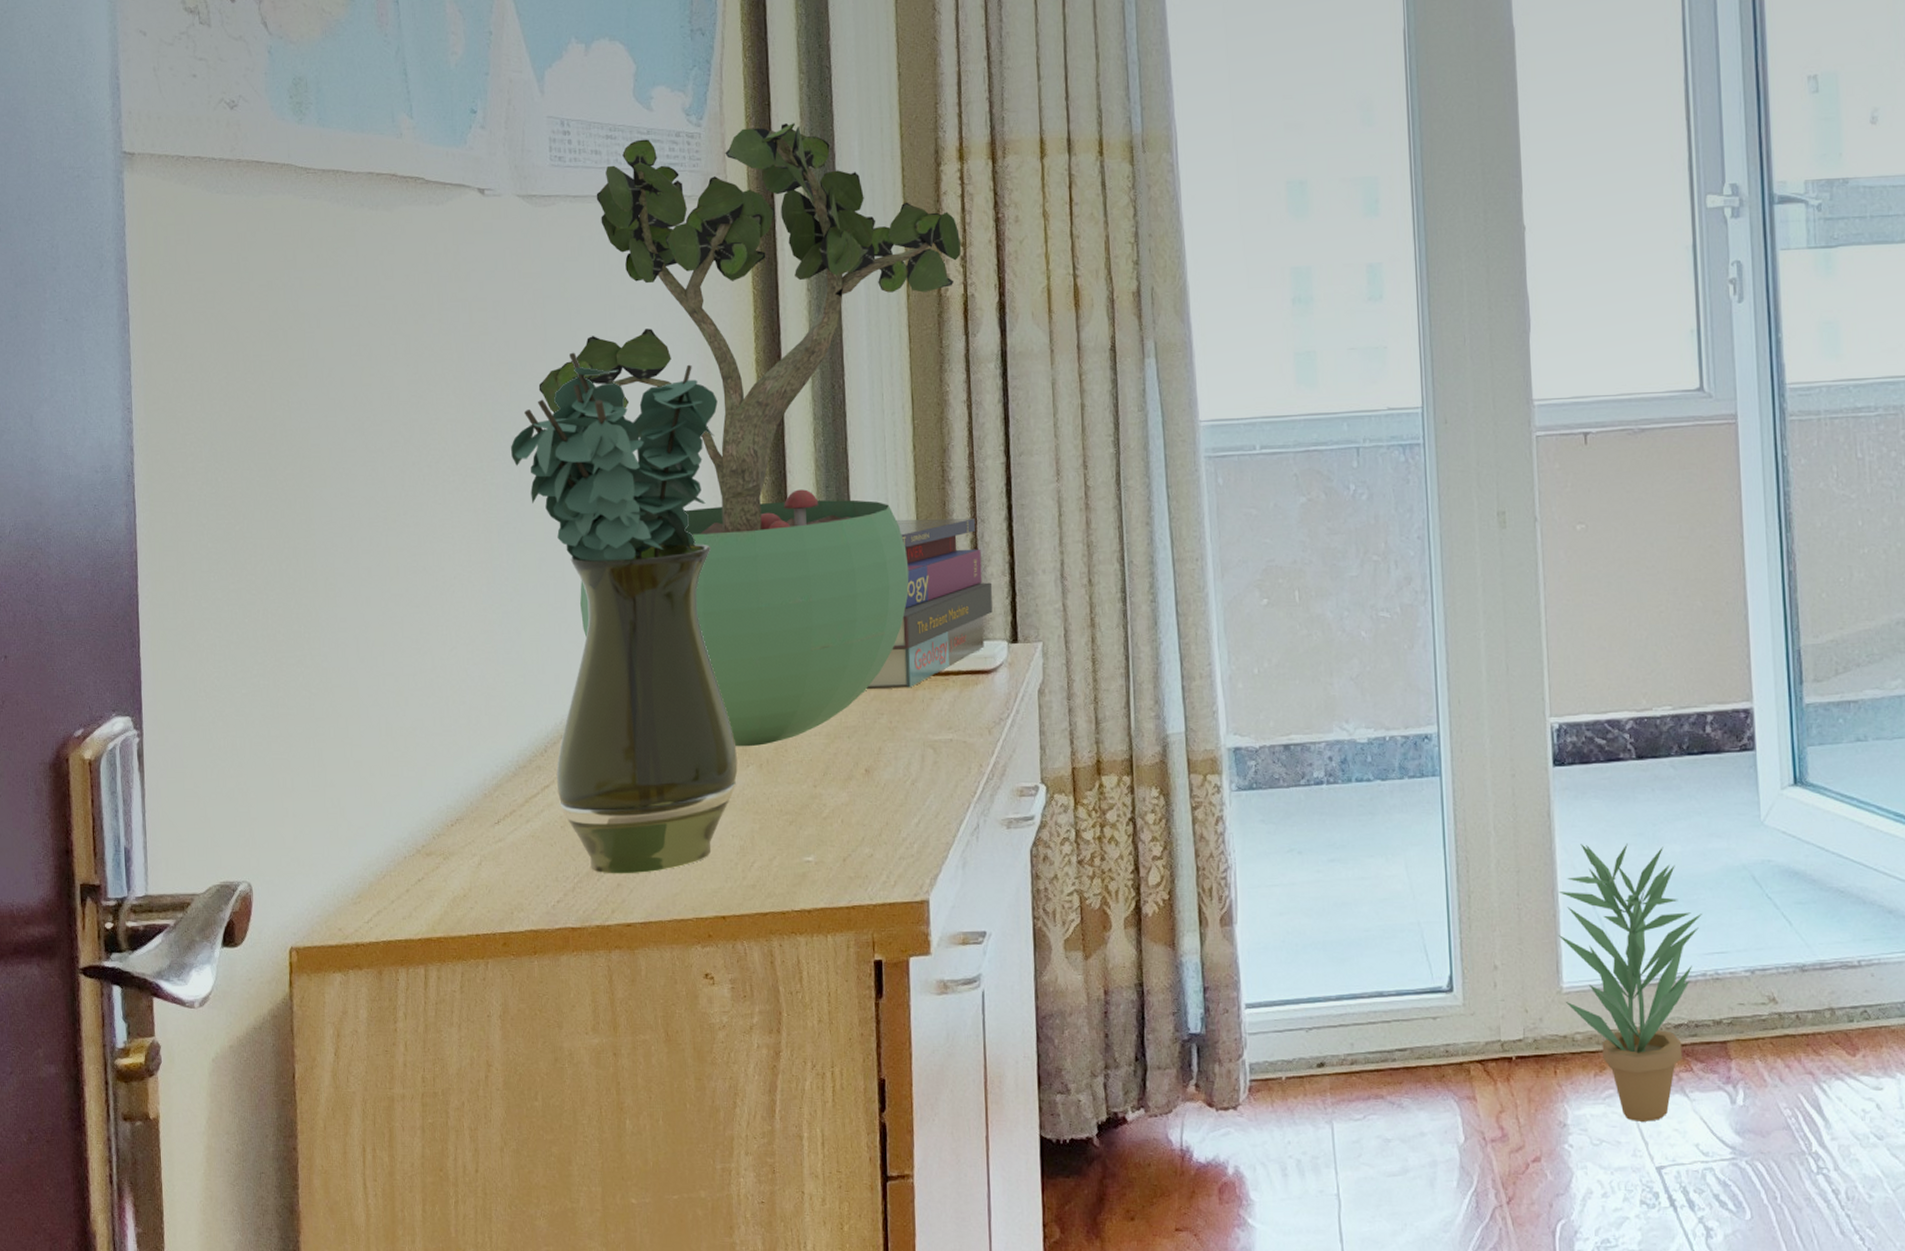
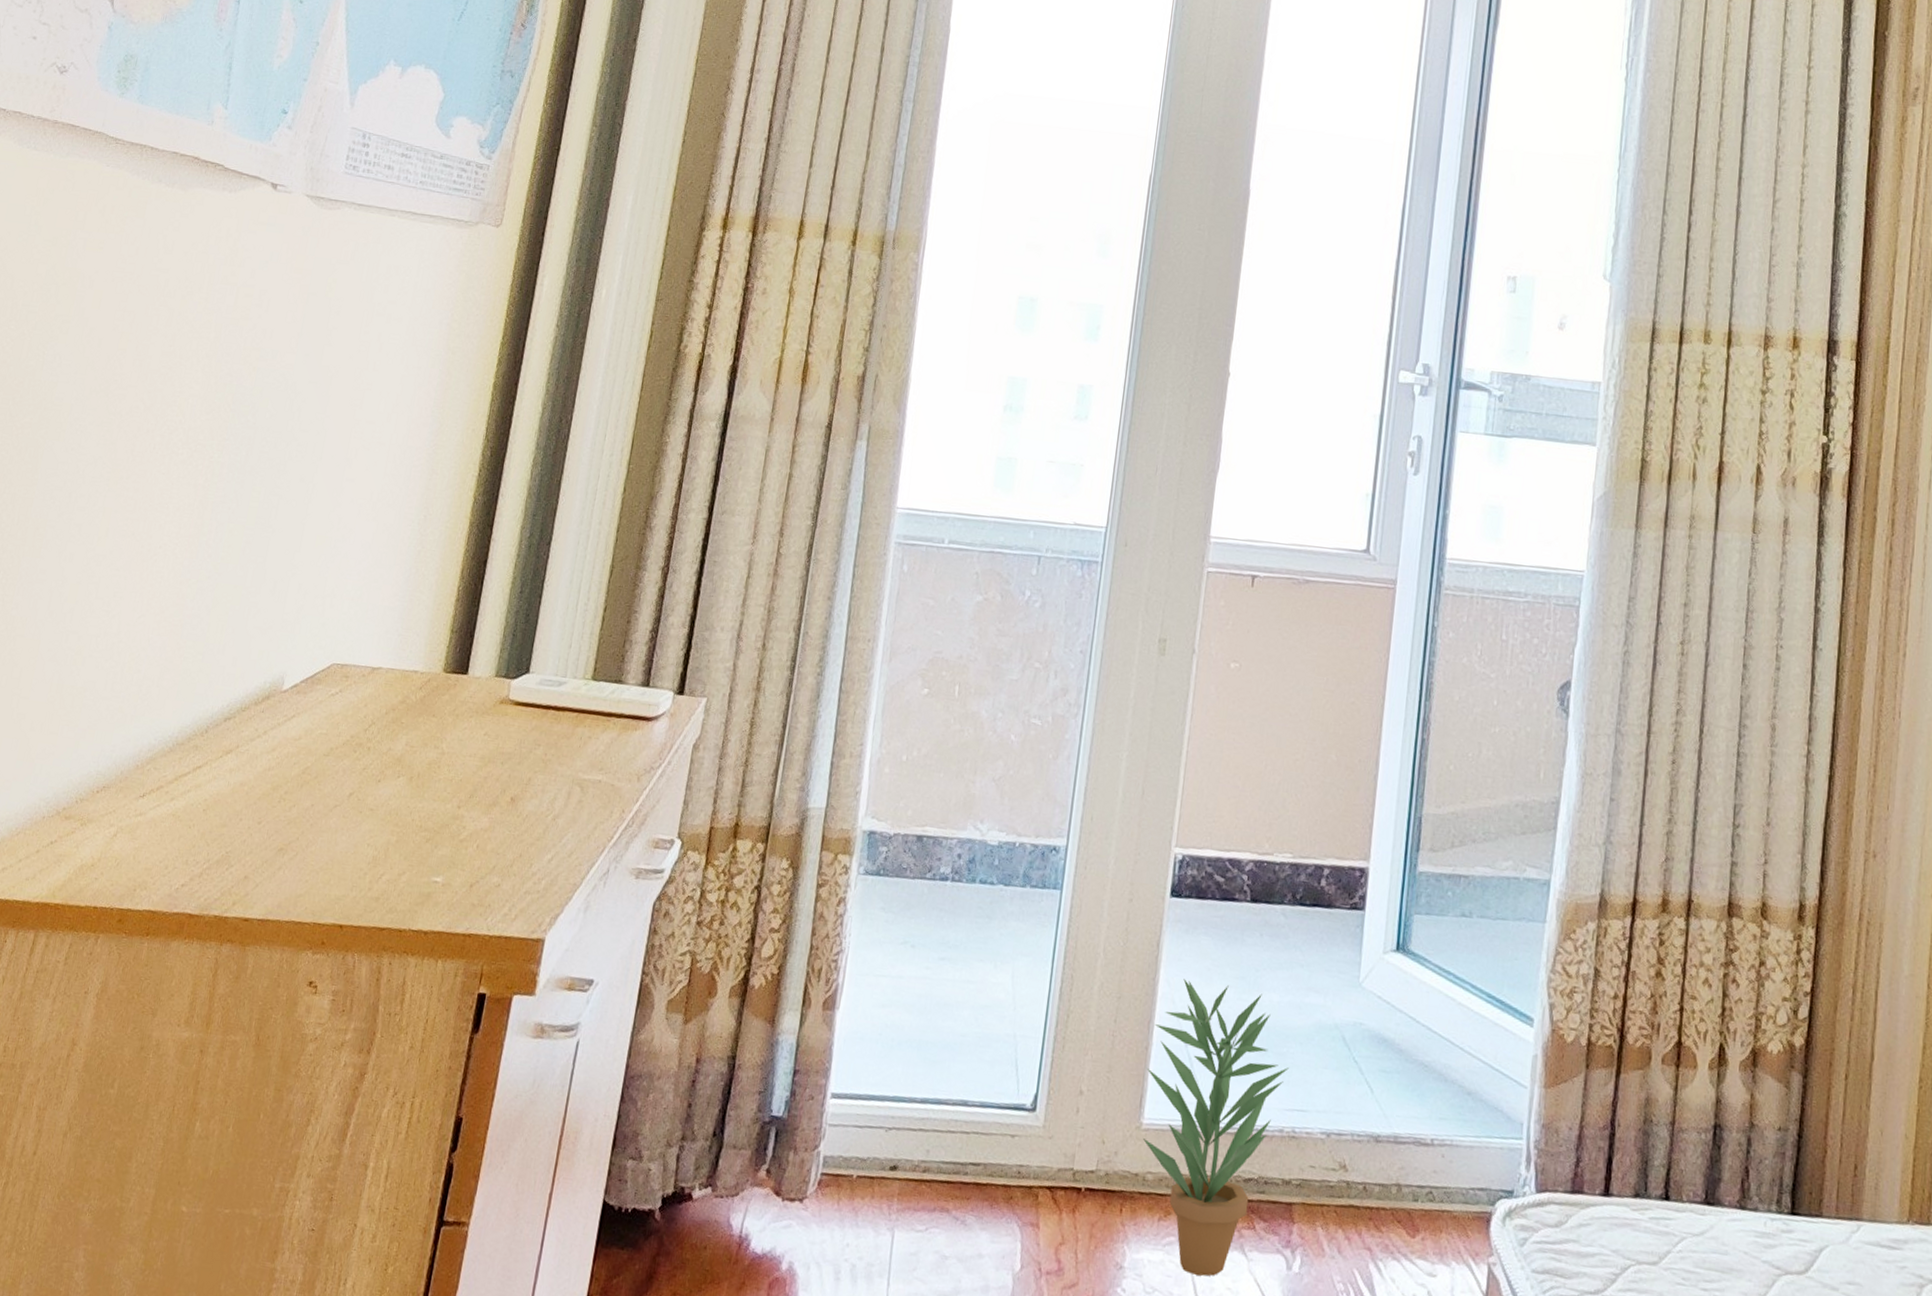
vase: present [511,352,738,874] -> none [207,349,450,869]
potted plant: present [538,123,961,747] -> none [271,162,709,759]
books: present [867,518,993,690] -> none [530,557,670,724]

